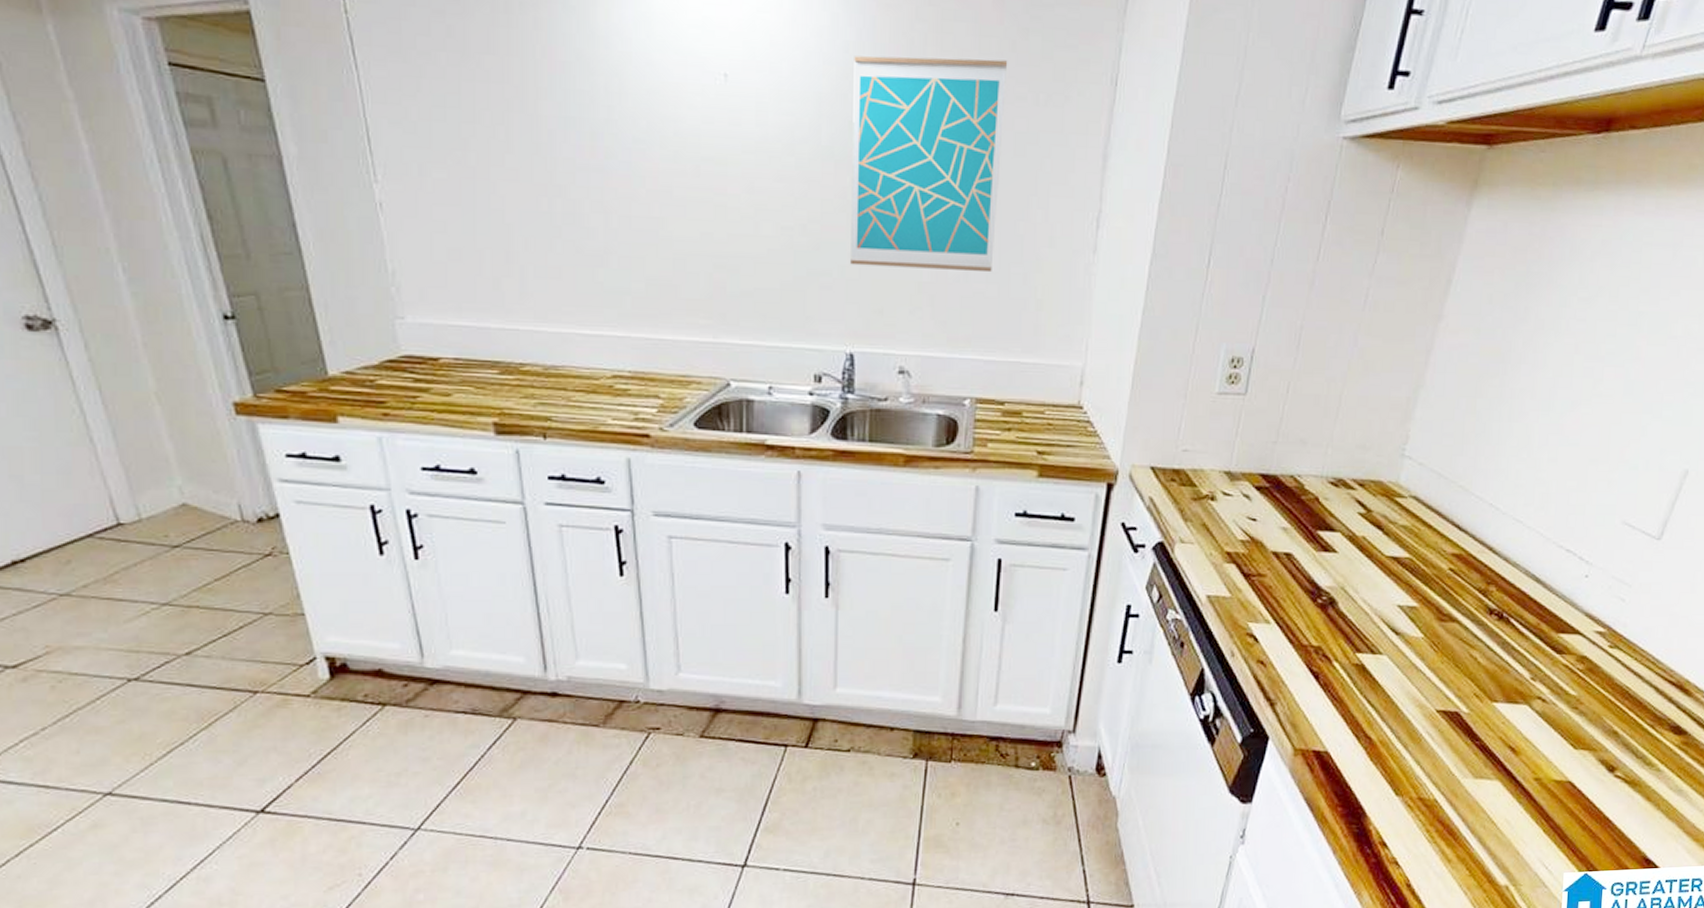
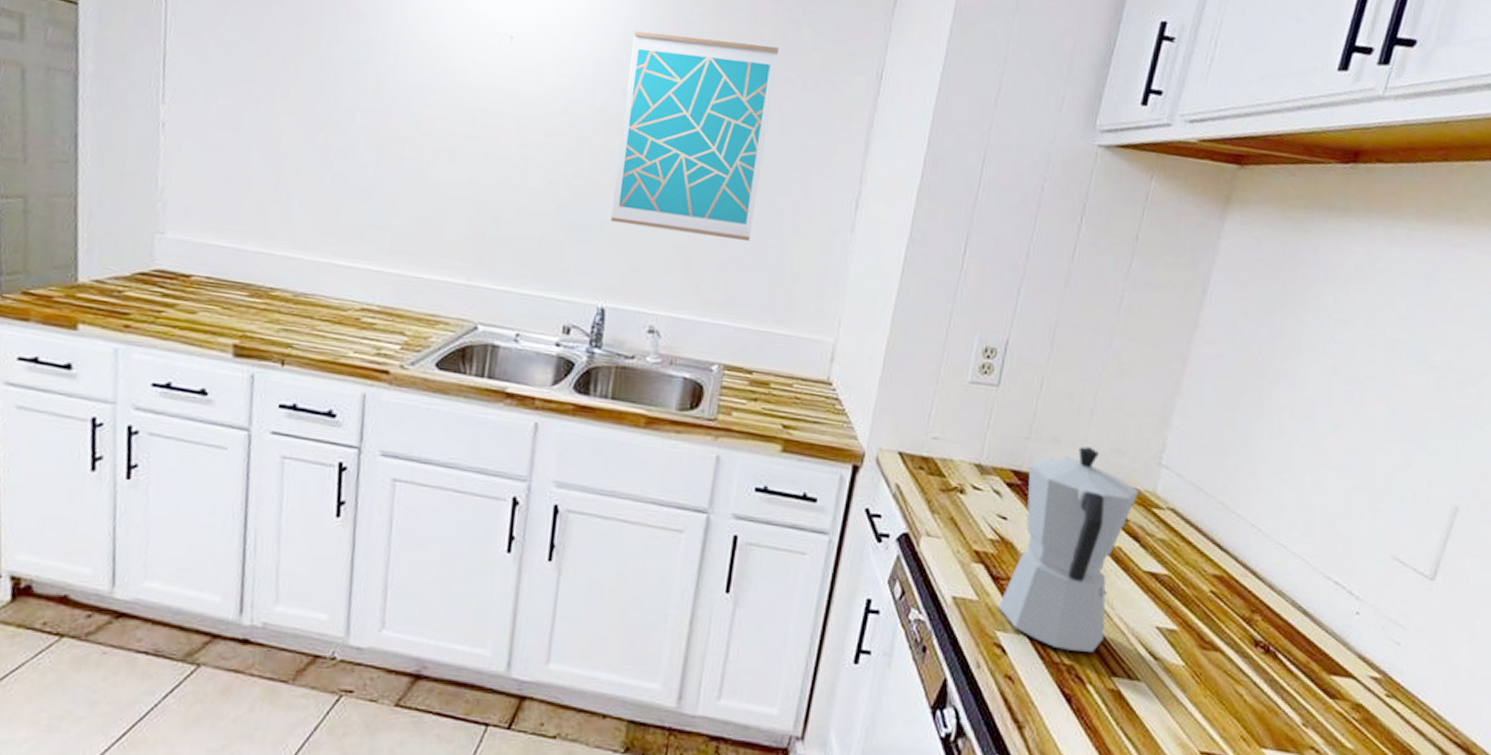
moka pot: none [1249,445,1382,634] -> present [998,446,1139,652]

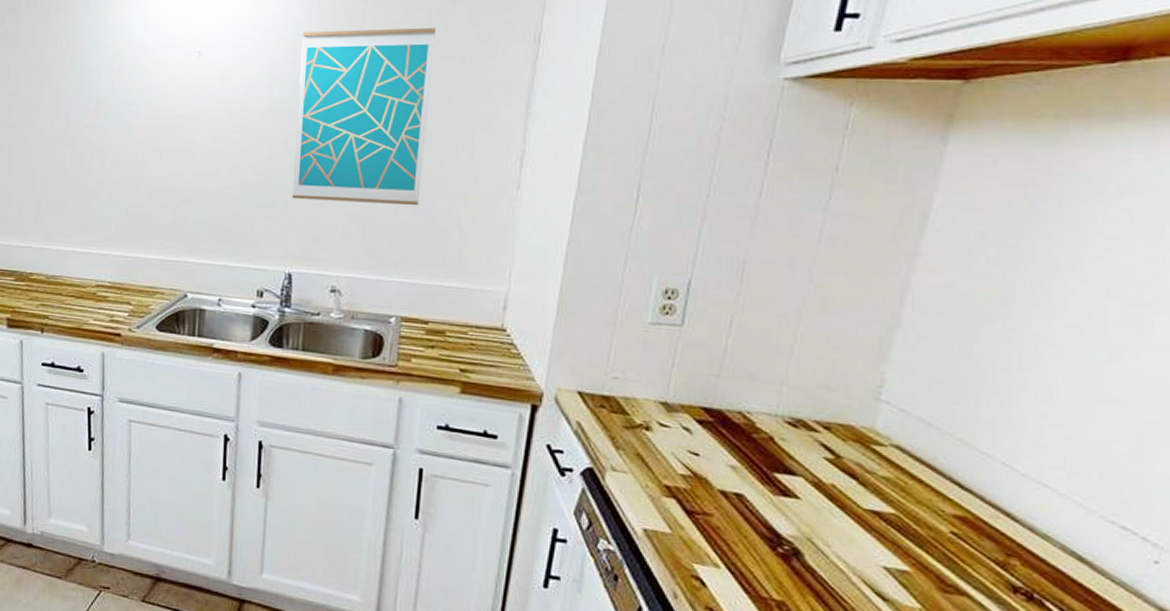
moka pot: present [998,446,1139,652] -> none [694,383,853,590]

